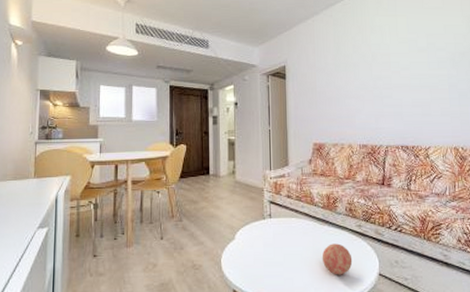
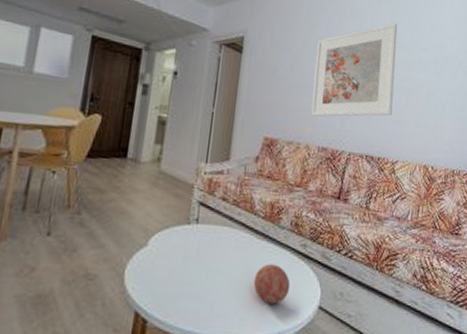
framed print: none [346,32,419,121] -> present [311,23,398,117]

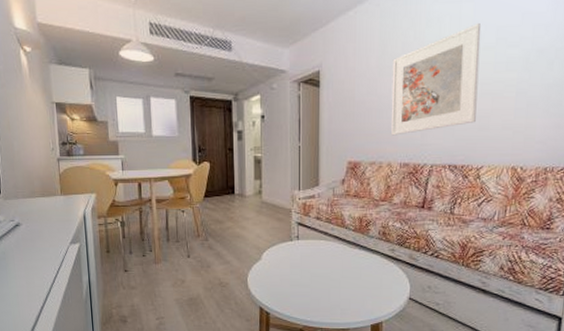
decorative ball: present [253,264,291,304] -> none [350,267,382,298]

